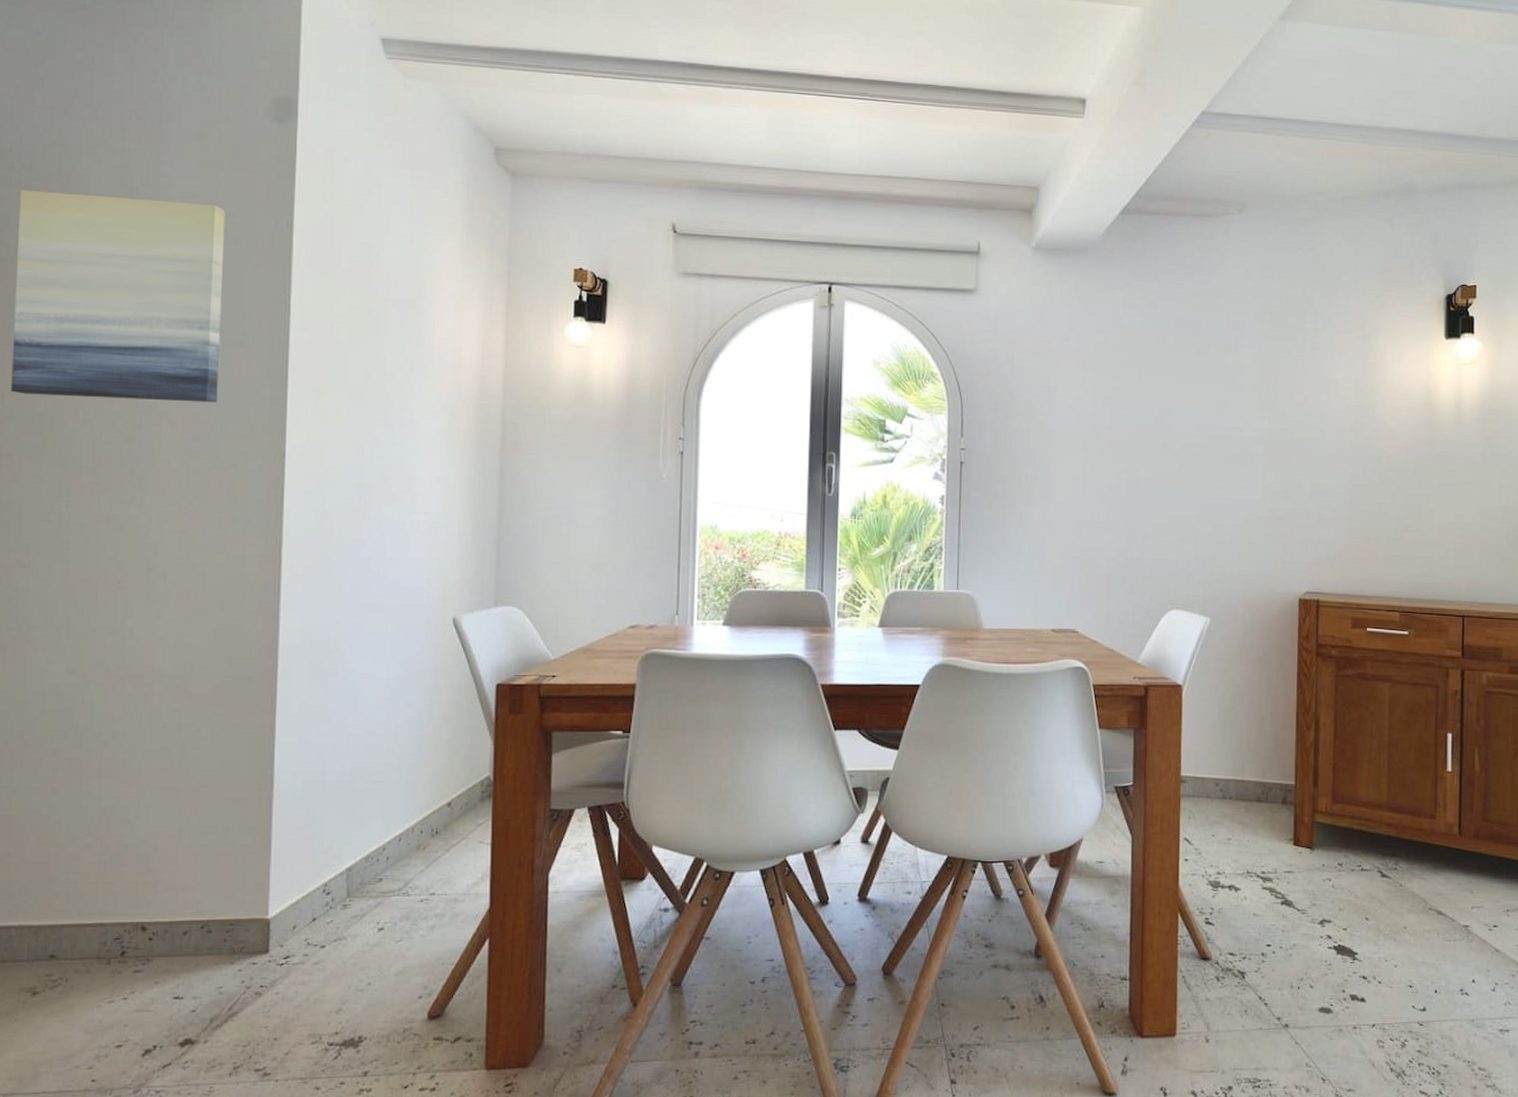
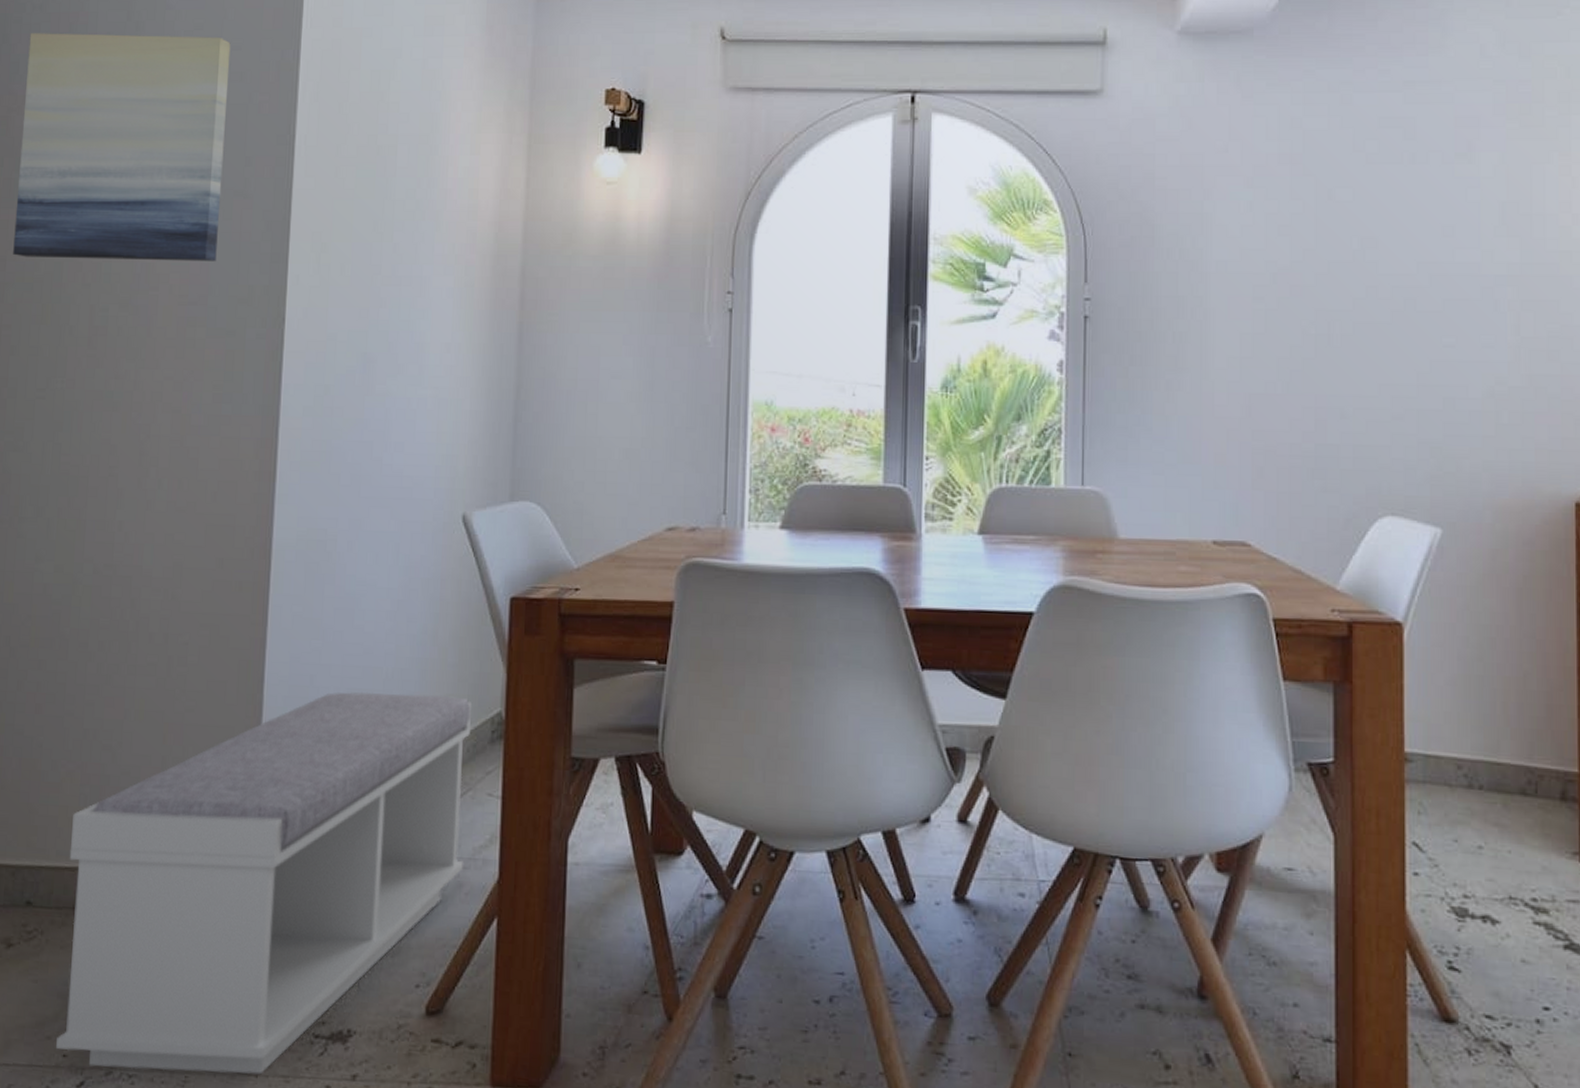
bench: none [85,764,463,1087] -> present [56,691,471,1075]

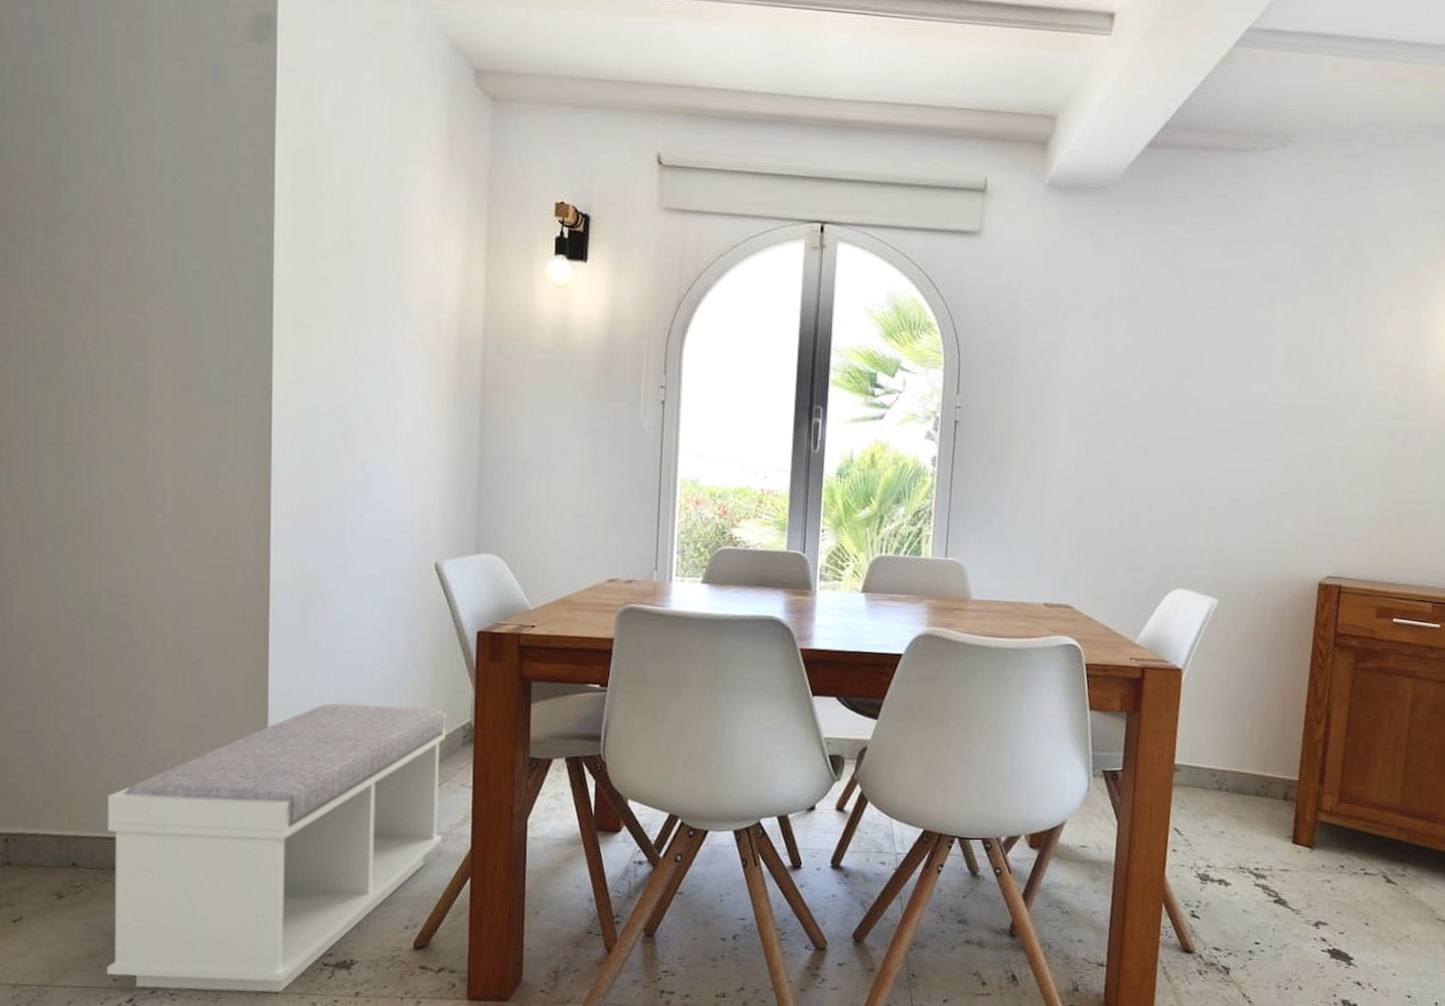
wall art: present [13,33,231,262] -> none [13,113,209,337]

